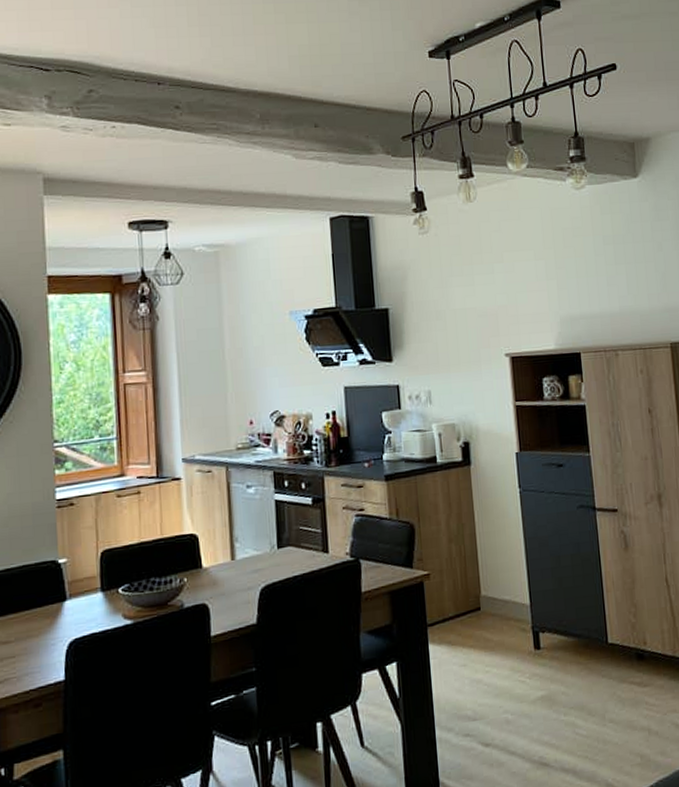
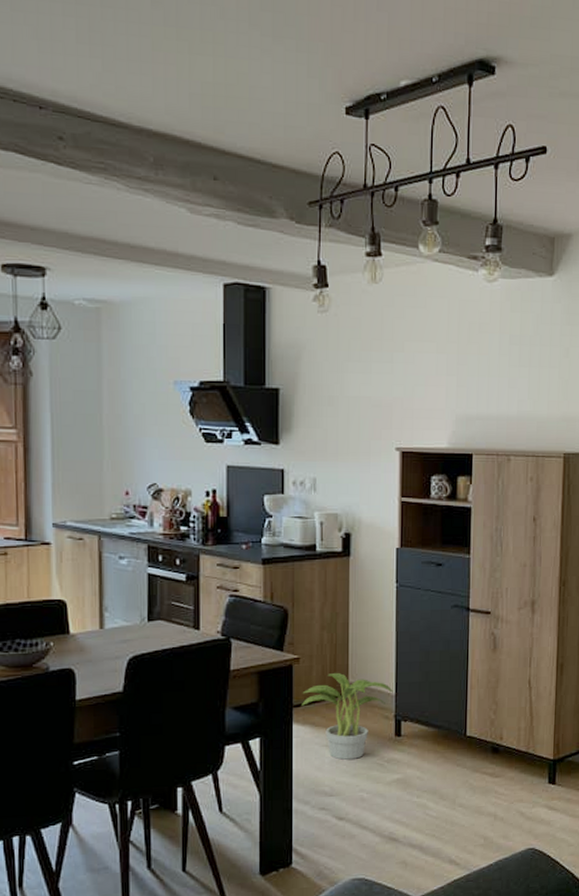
potted plant: none [435,585,528,680] -> present [301,672,393,760]

